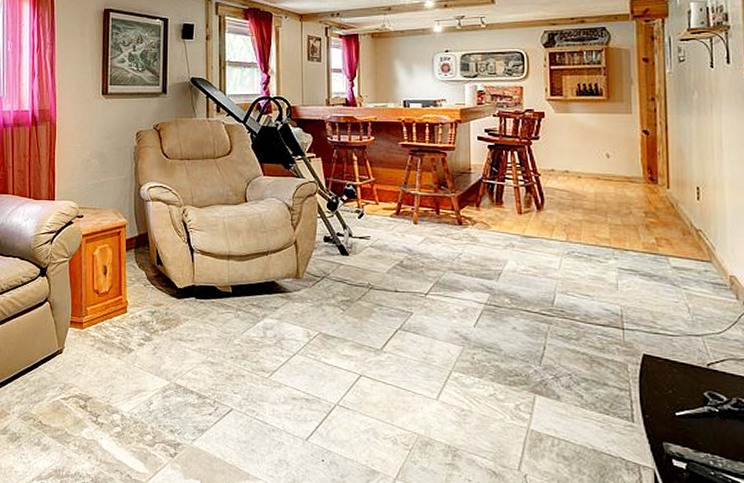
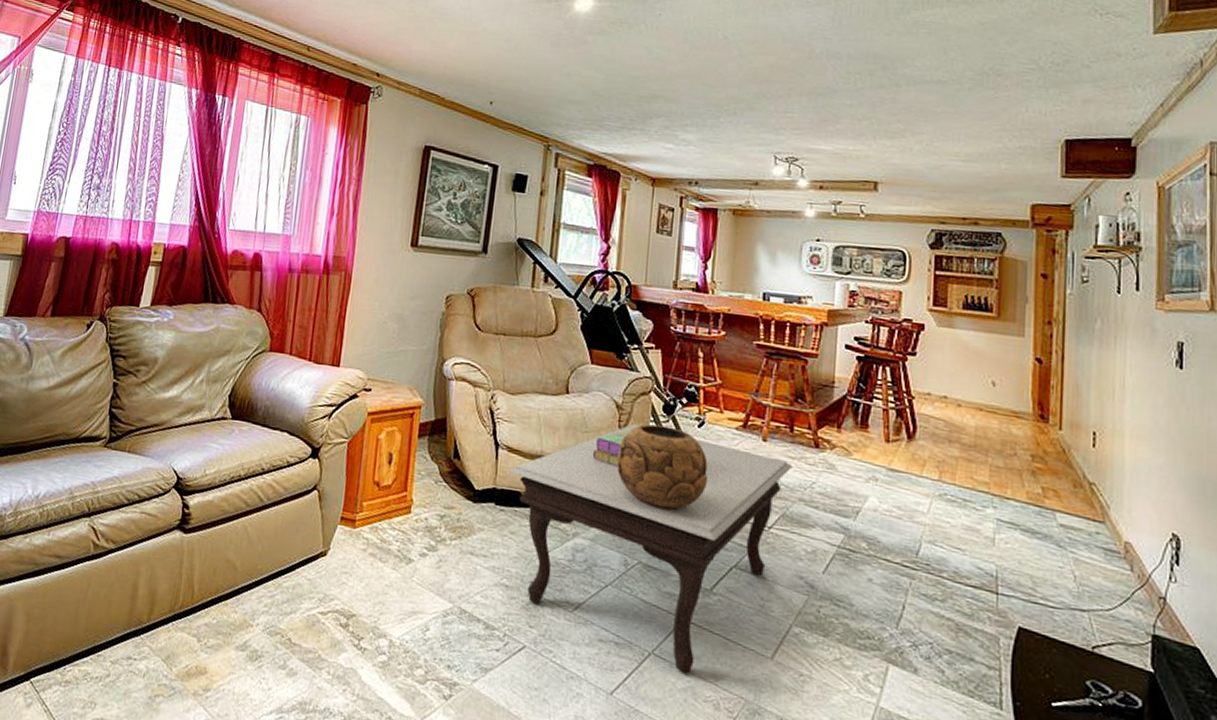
coffee table: none [205,221,441,418] -> present [510,423,793,674]
stack of books: none [272,226,302,258] -> present [592,429,630,467]
decorative bowl: none [293,220,371,289] -> present [616,424,708,511]

